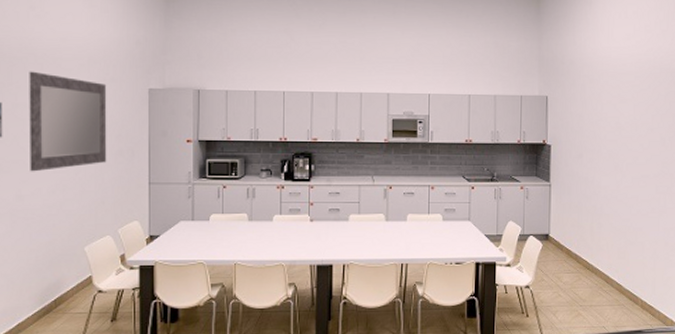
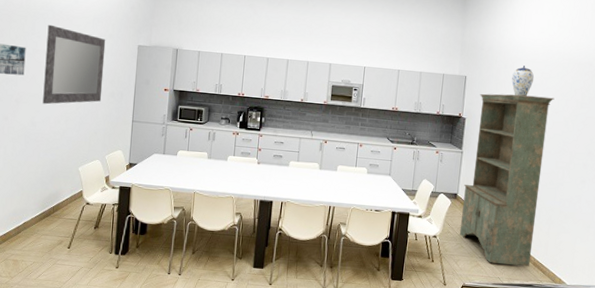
bookshelf: none [556,112,648,311] -> present [460,93,555,267]
decorative urn: none [599,79,624,114] -> present [511,65,535,96]

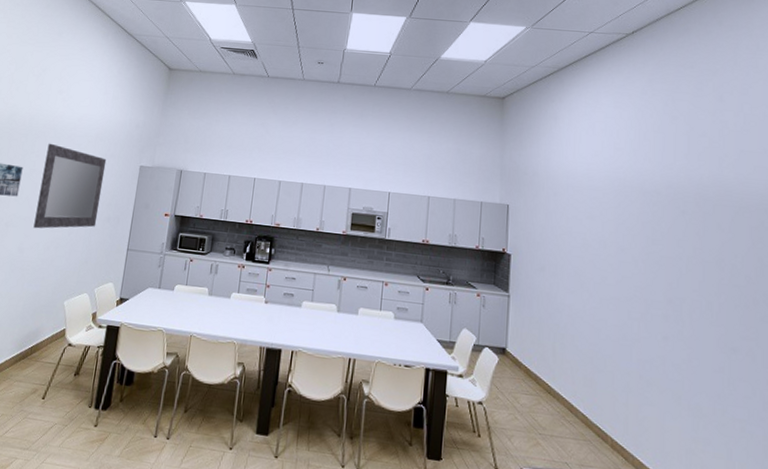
bookshelf: present [460,93,555,267] -> none [512,225,618,450]
decorative urn: present [511,65,535,96] -> none [564,193,591,230]

